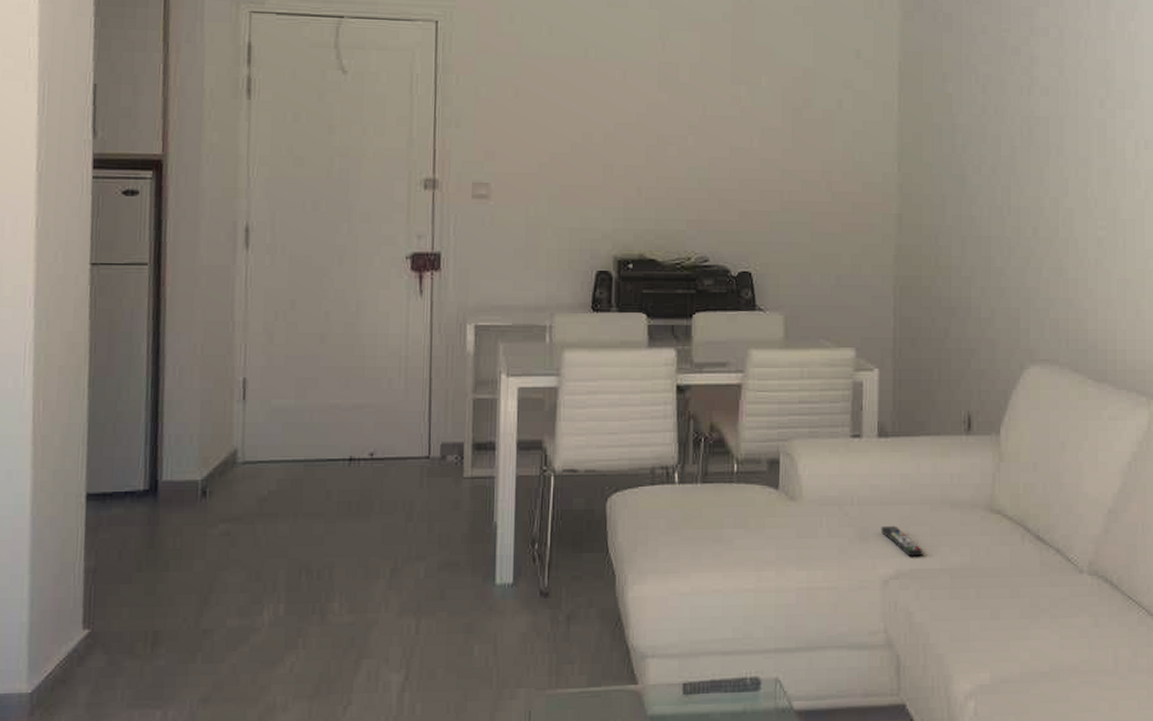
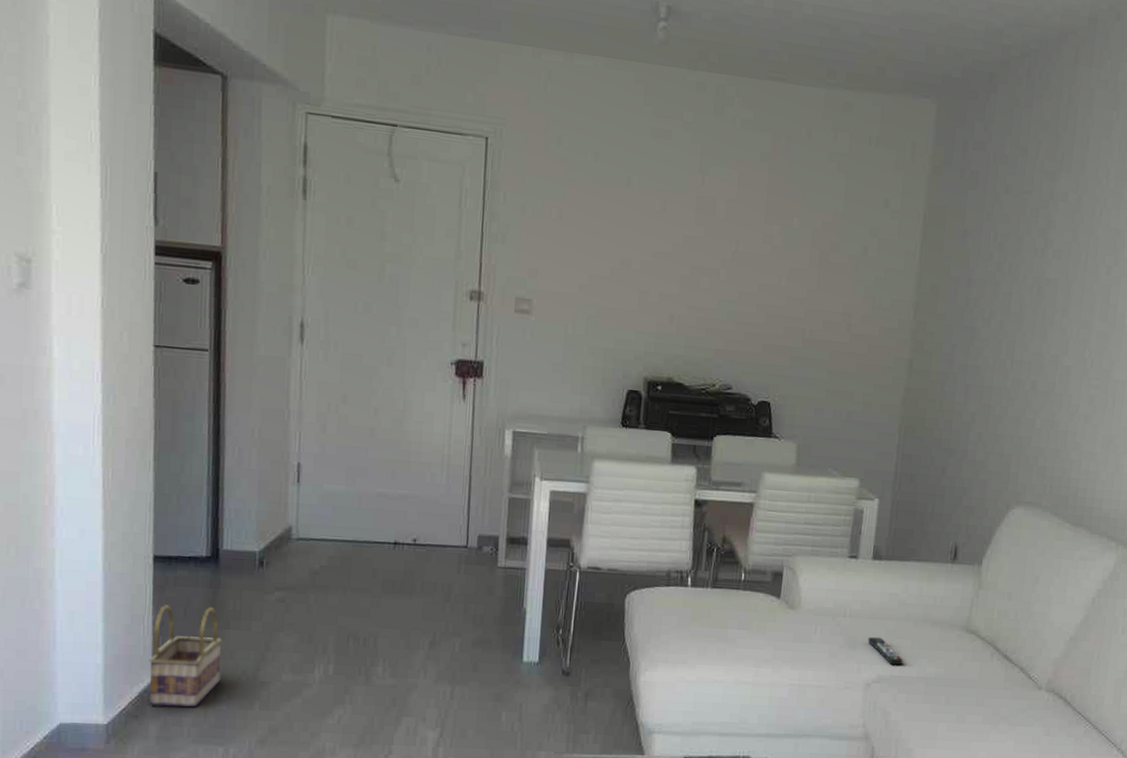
basket: none [78,548,161,667] -> present [148,605,222,707]

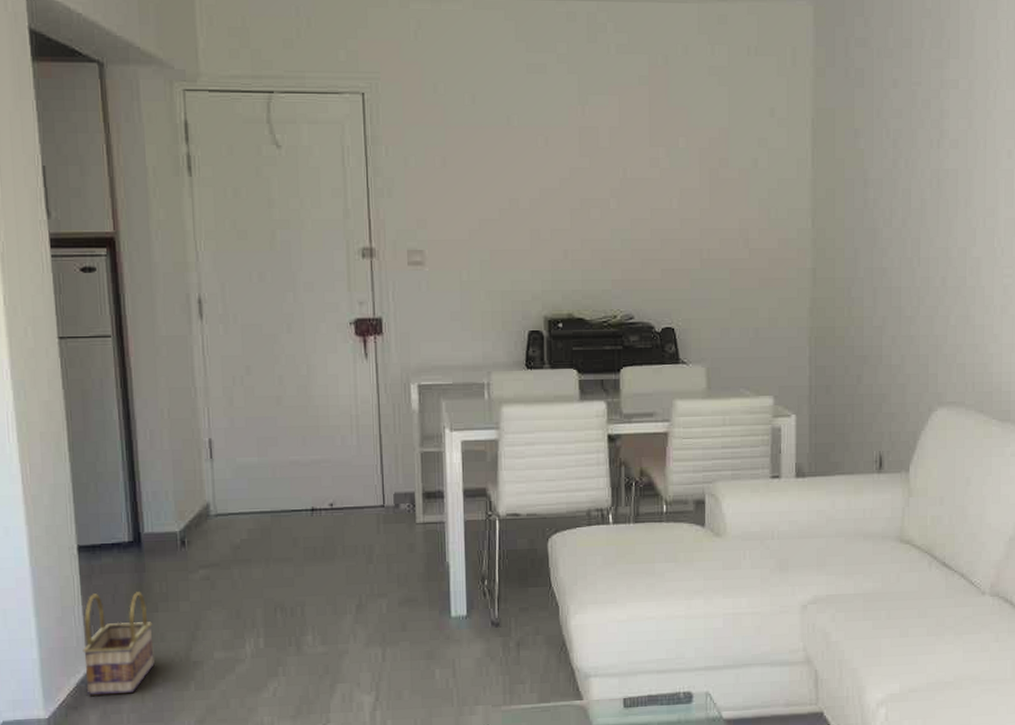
remote control: present [867,636,904,665] -> none [799,556,839,584]

